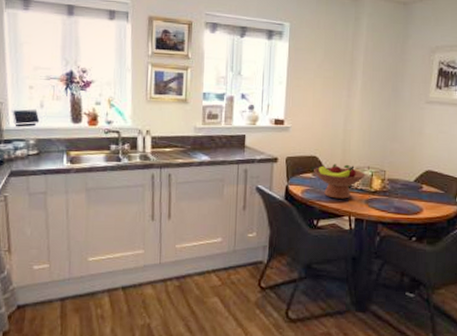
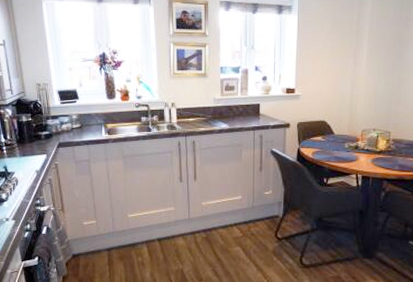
fruit bowl: present [314,163,366,199] -> none [323,127,372,159]

